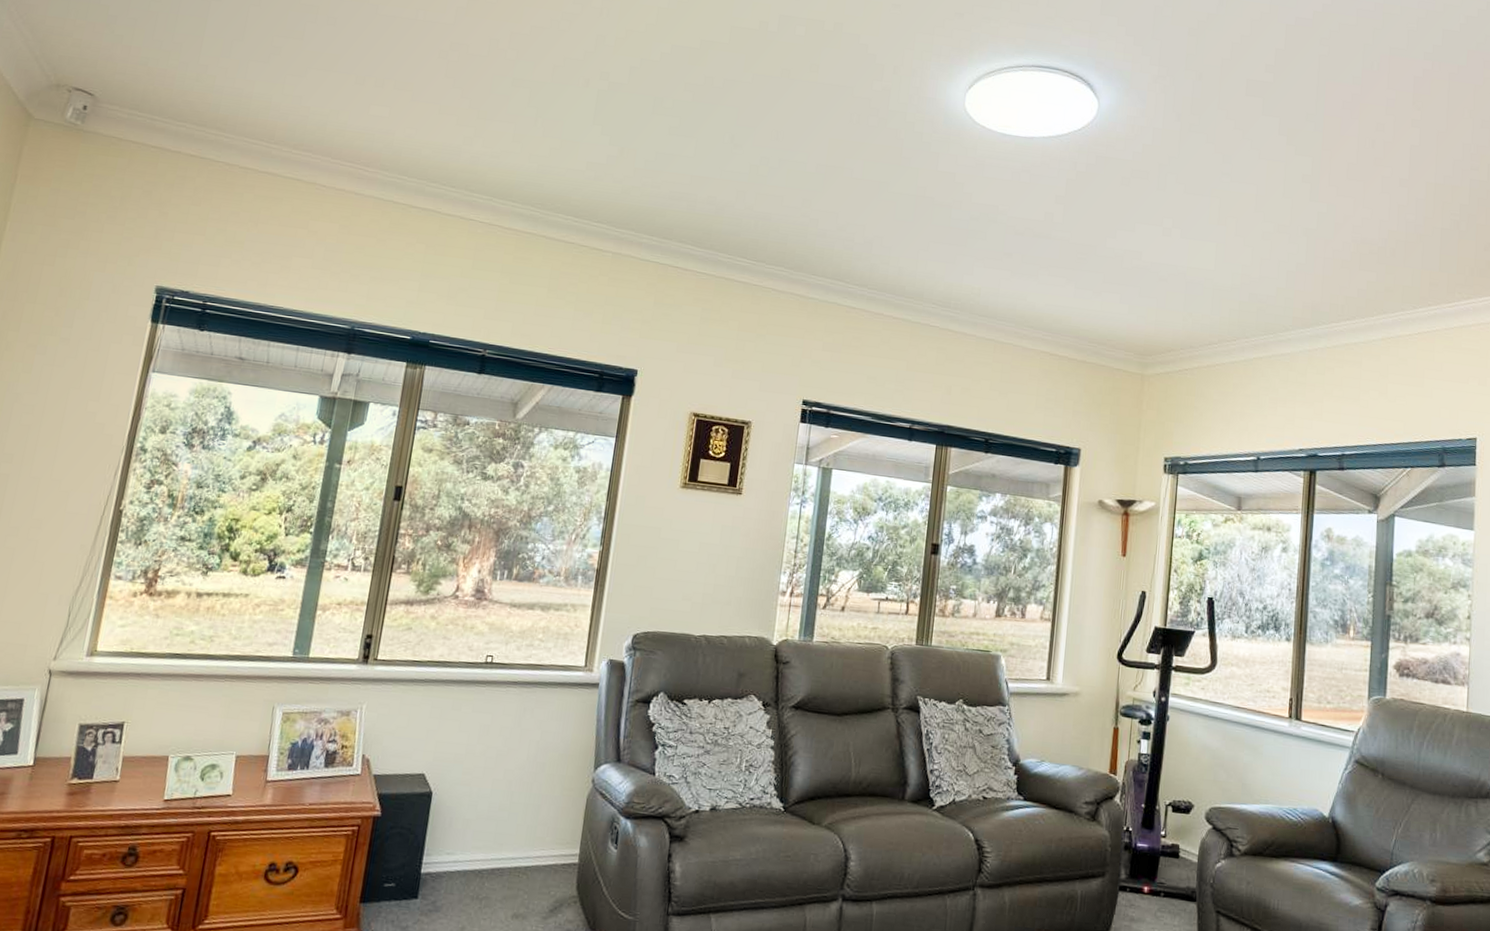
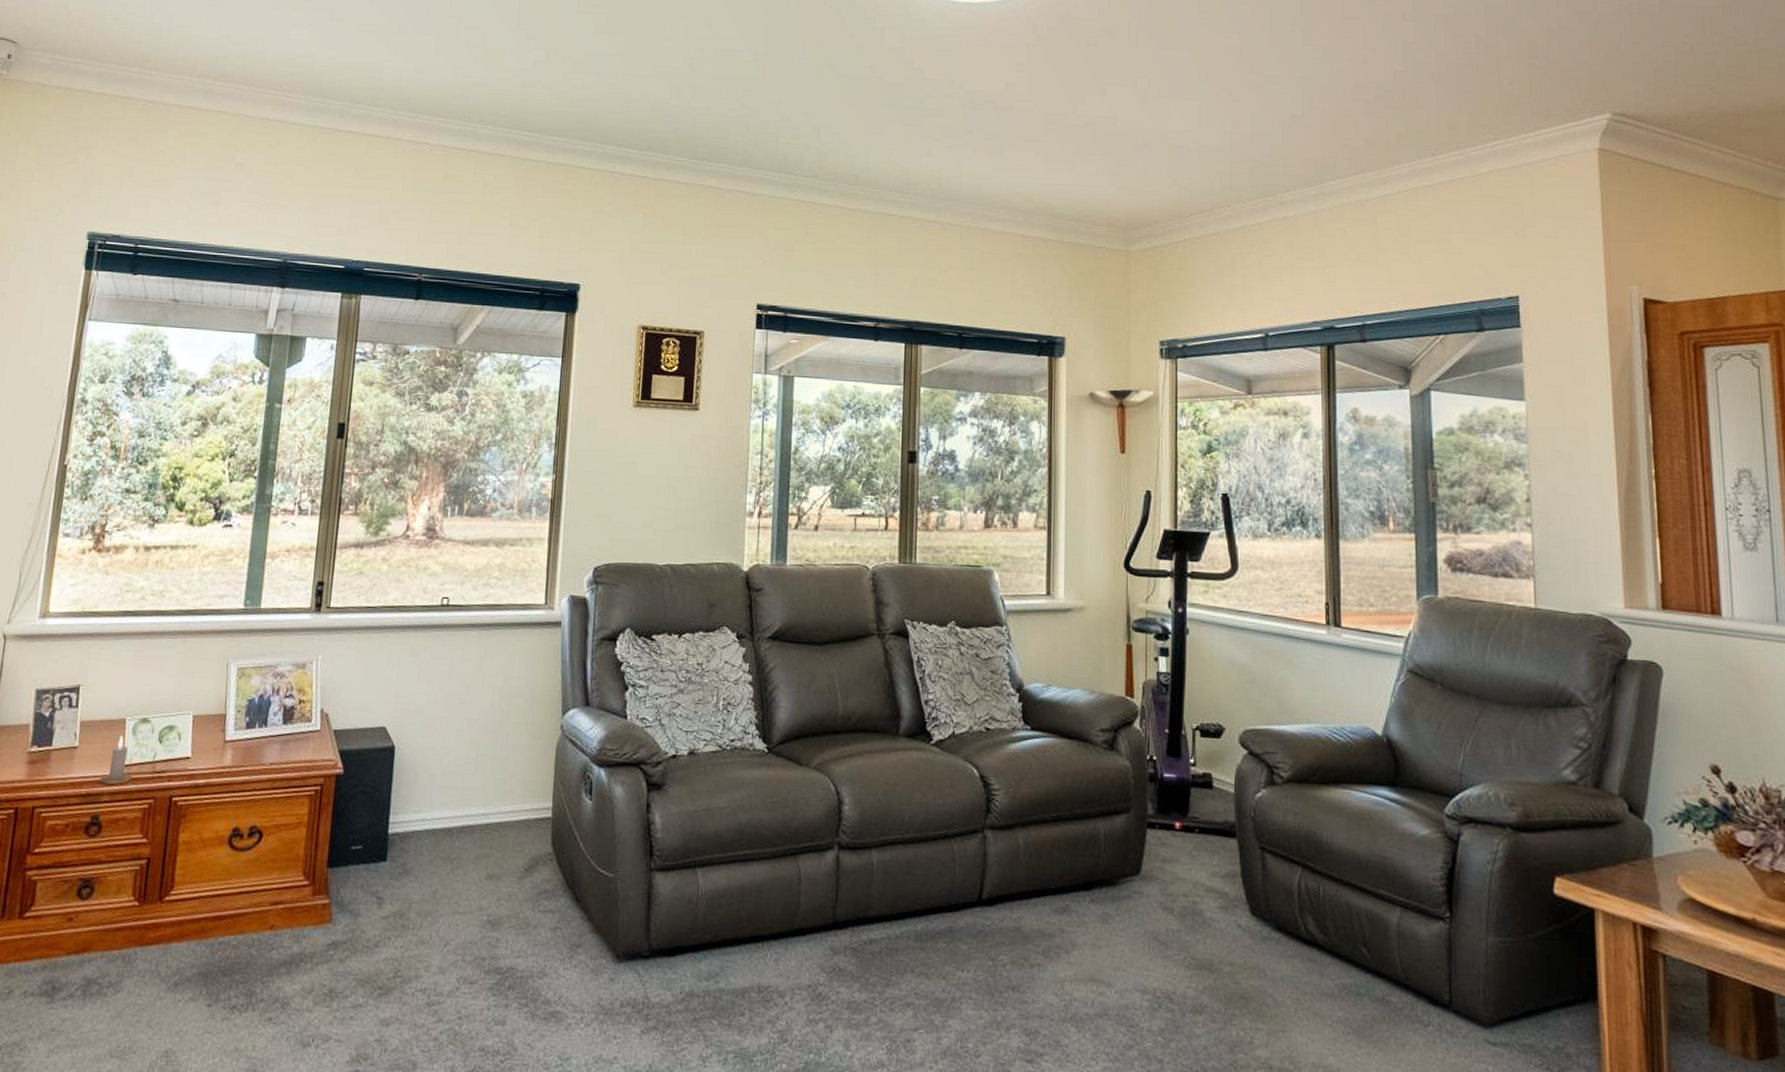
candle: none [138,772,172,818] -> present [98,736,132,785]

